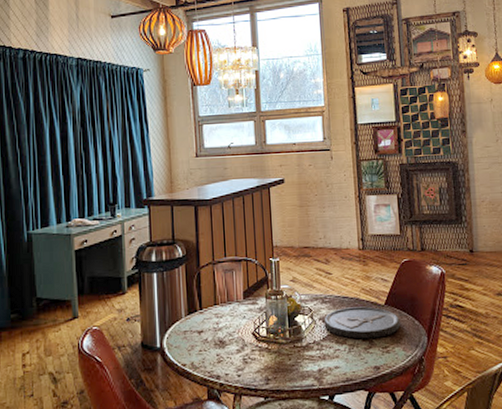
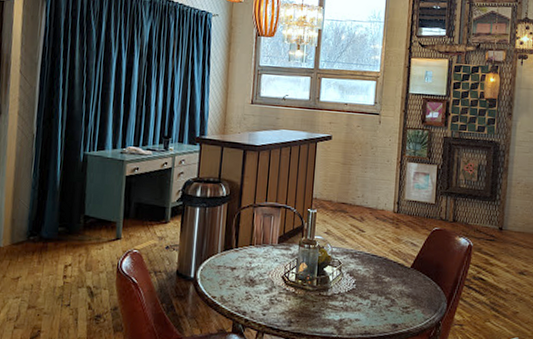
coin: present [324,306,400,339] -> none [351,265,423,298]

